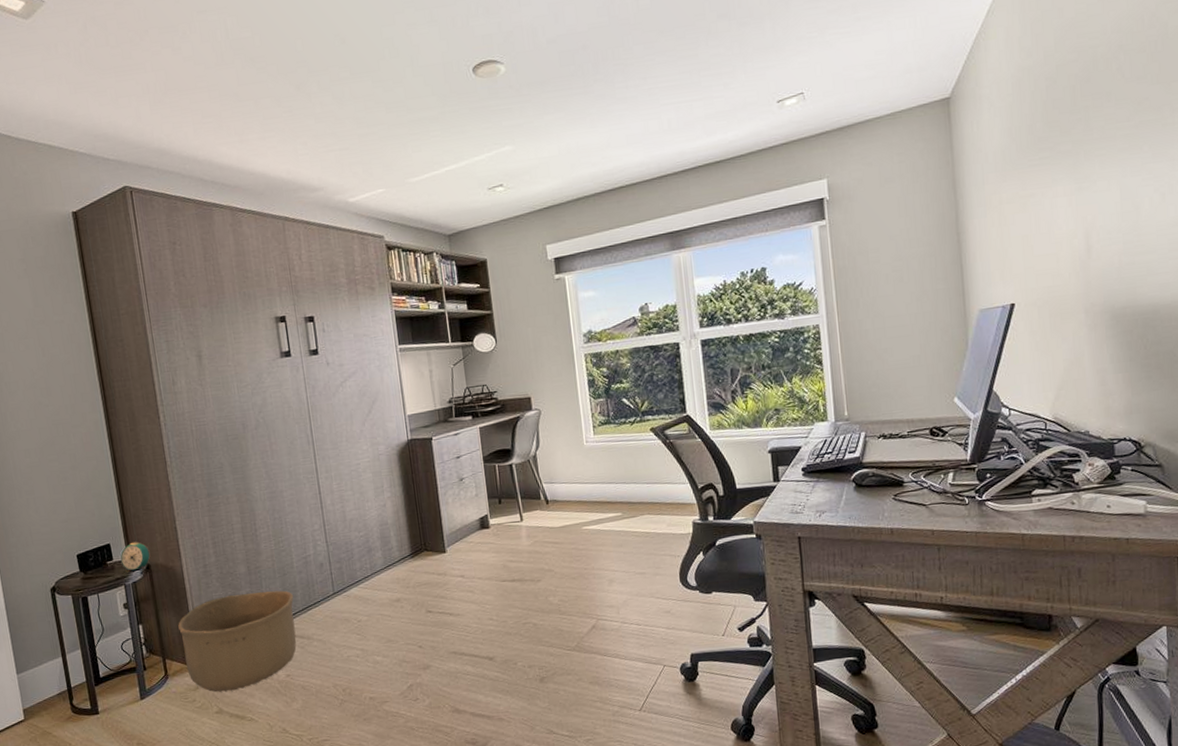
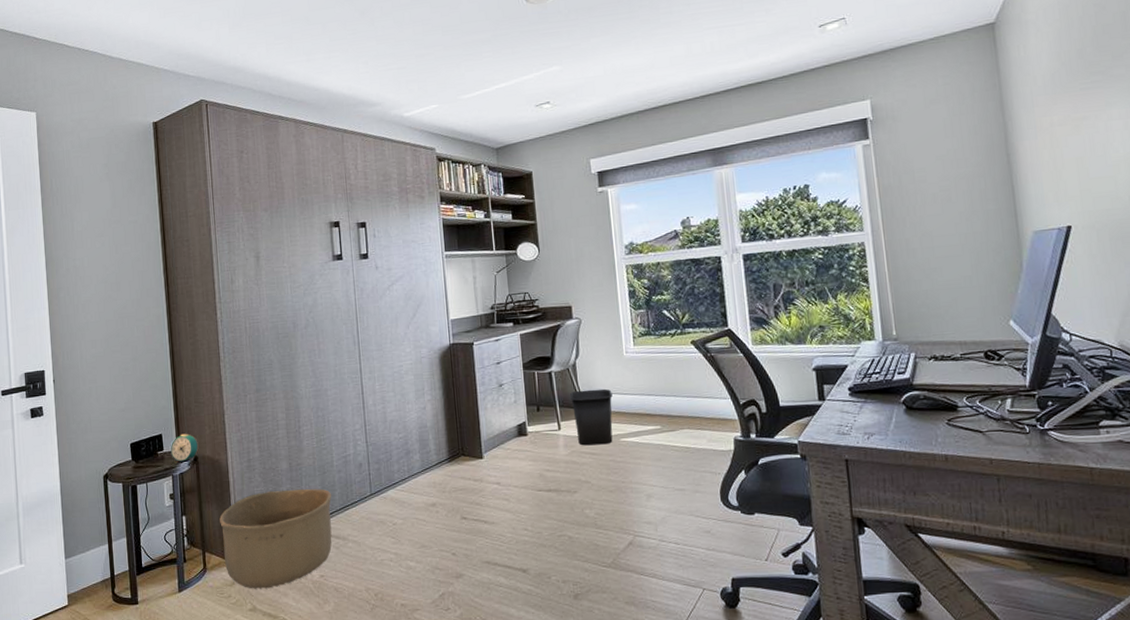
waste bin: none [531,478,575,536] -> present [569,388,613,446]

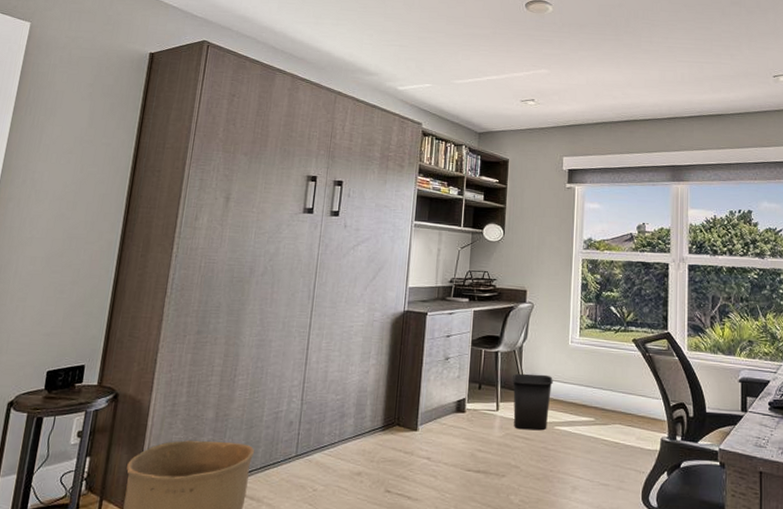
alarm clock: present [170,433,198,462] -> none [89,367,122,398]

